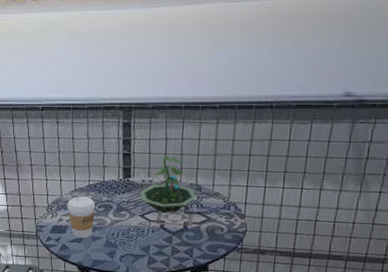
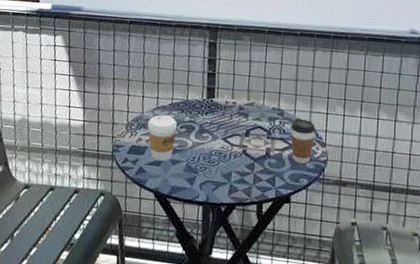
terrarium: present [139,156,197,213] -> none [223,78,280,138]
coffee cup: none [208,193,234,235] -> present [290,119,315,164]

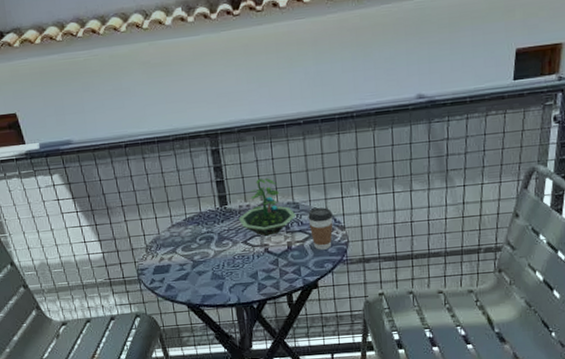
coffee cup: present [147,114,178,162] -> none [165,231,198,276]
terrarium: none [223,78,280,138] -> present [239,178,296,236]

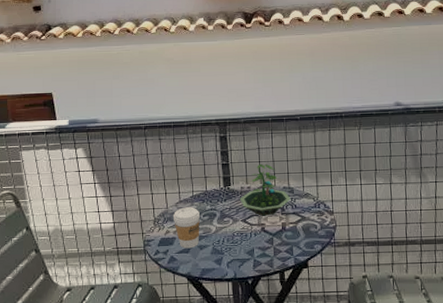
coffee cup: none [165,231,198,276] -> present [172,207,201,249]
coffee cup: present [308,207,333,250] -> none [301,193,323,232]

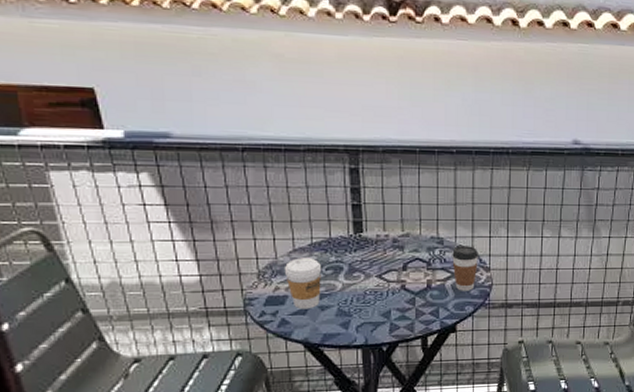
terrarium: present [240,163,291,216] -> none [375,206,440,271]
coffee cup: none [301,193,323,232] -> present [452,246,478,291]

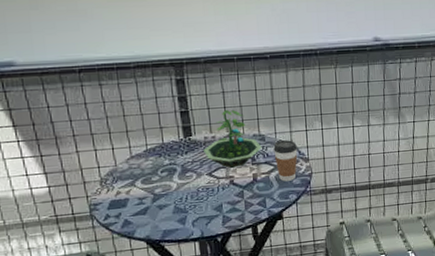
coffee cup: present [284,258,322,310] -> none [123,162,159,210]
terrarium: none [375,206,440,271] -> present [203,109,262,168]

